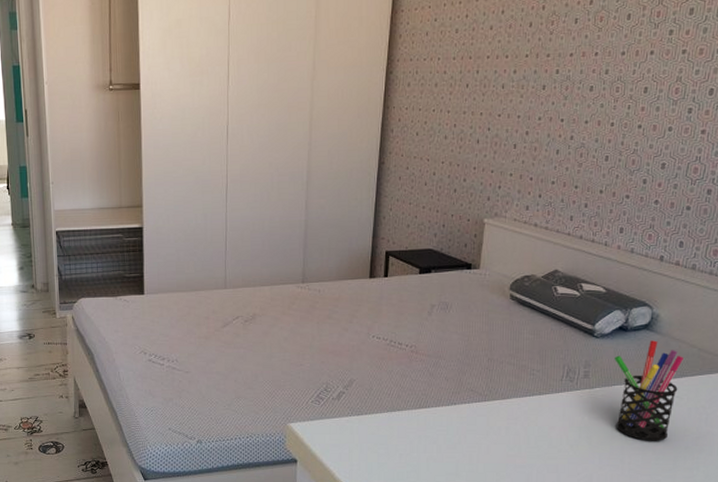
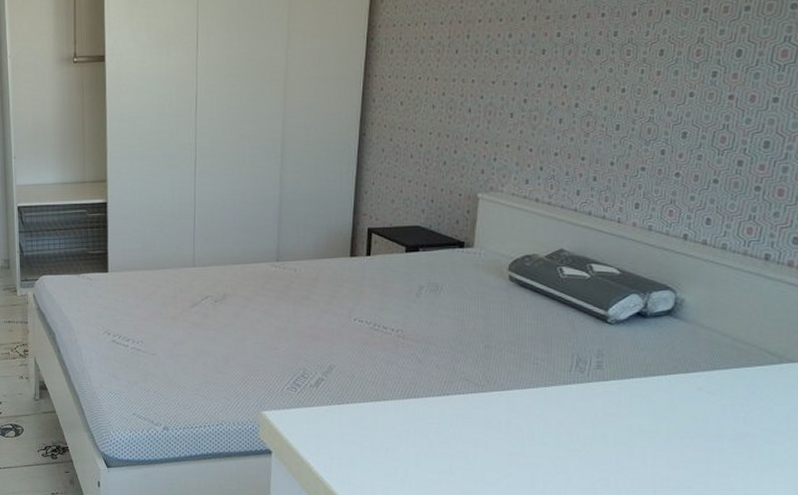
pen holder: present [615,340,684,441] -> none [632,328,715,442]

